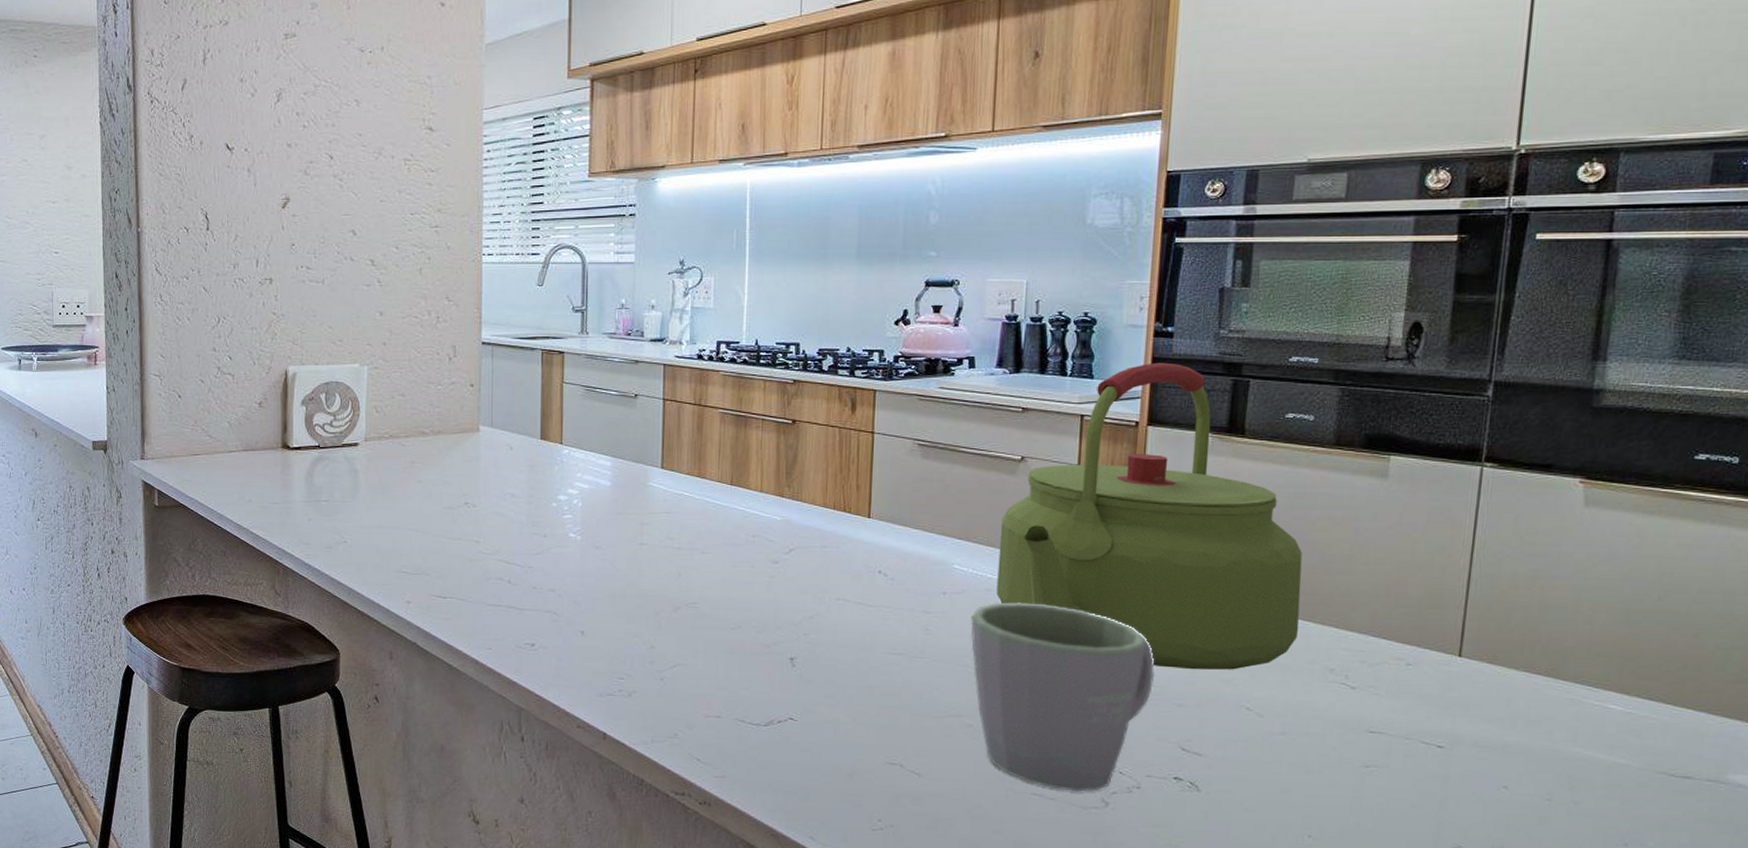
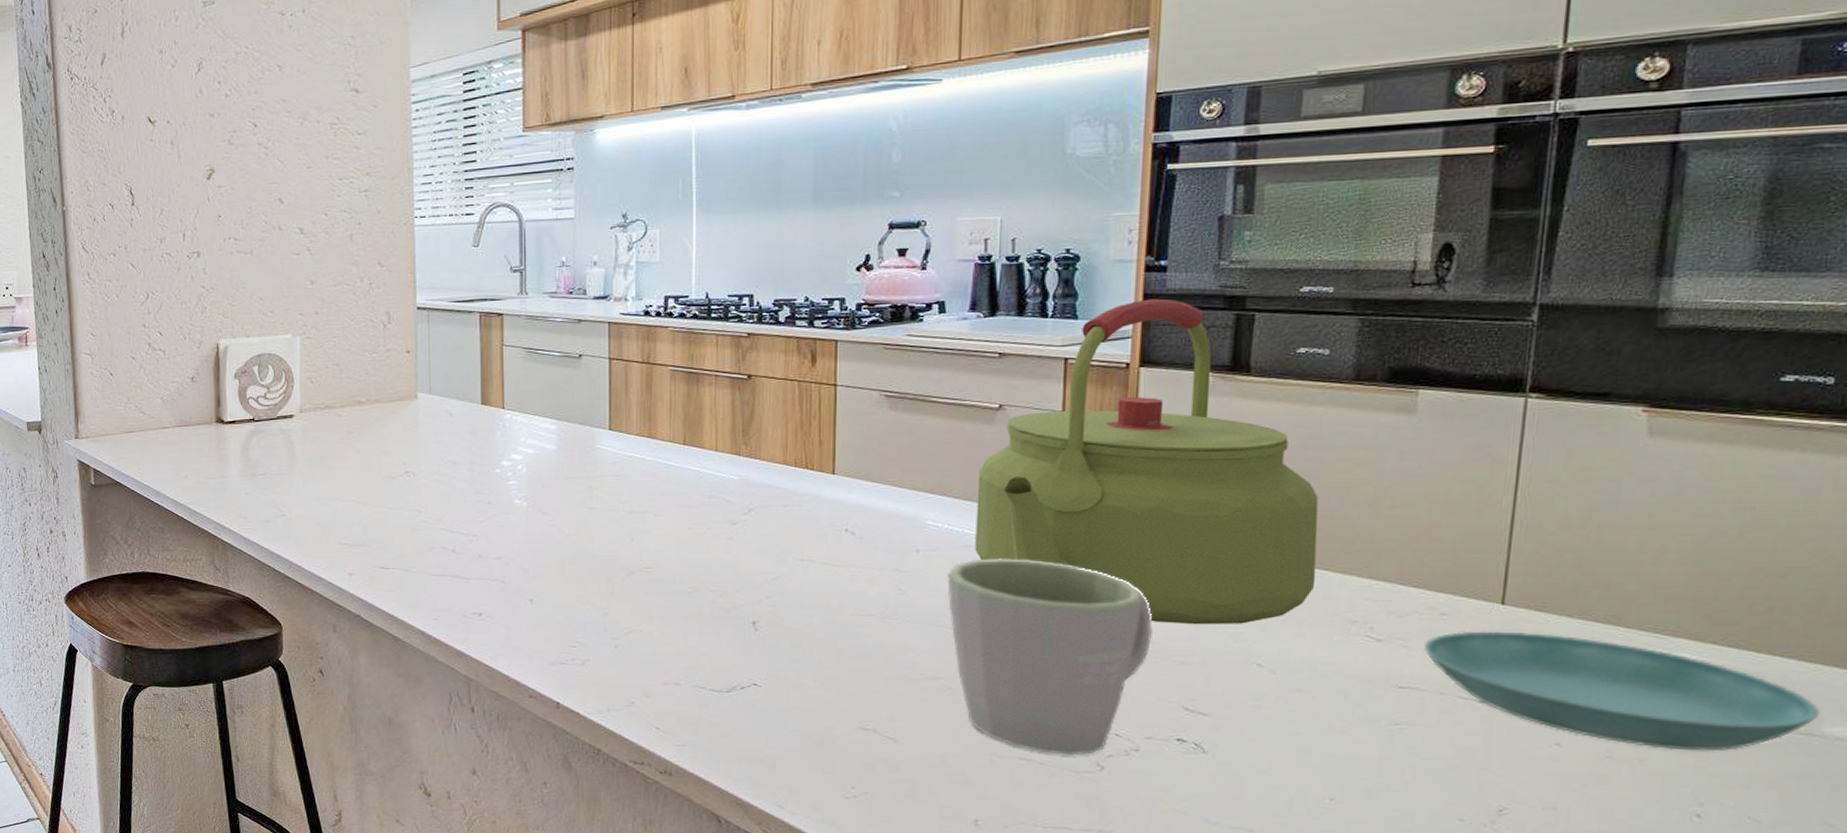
saucer: none [1391,680,1725,796] -> present [1423,631,1819,751]

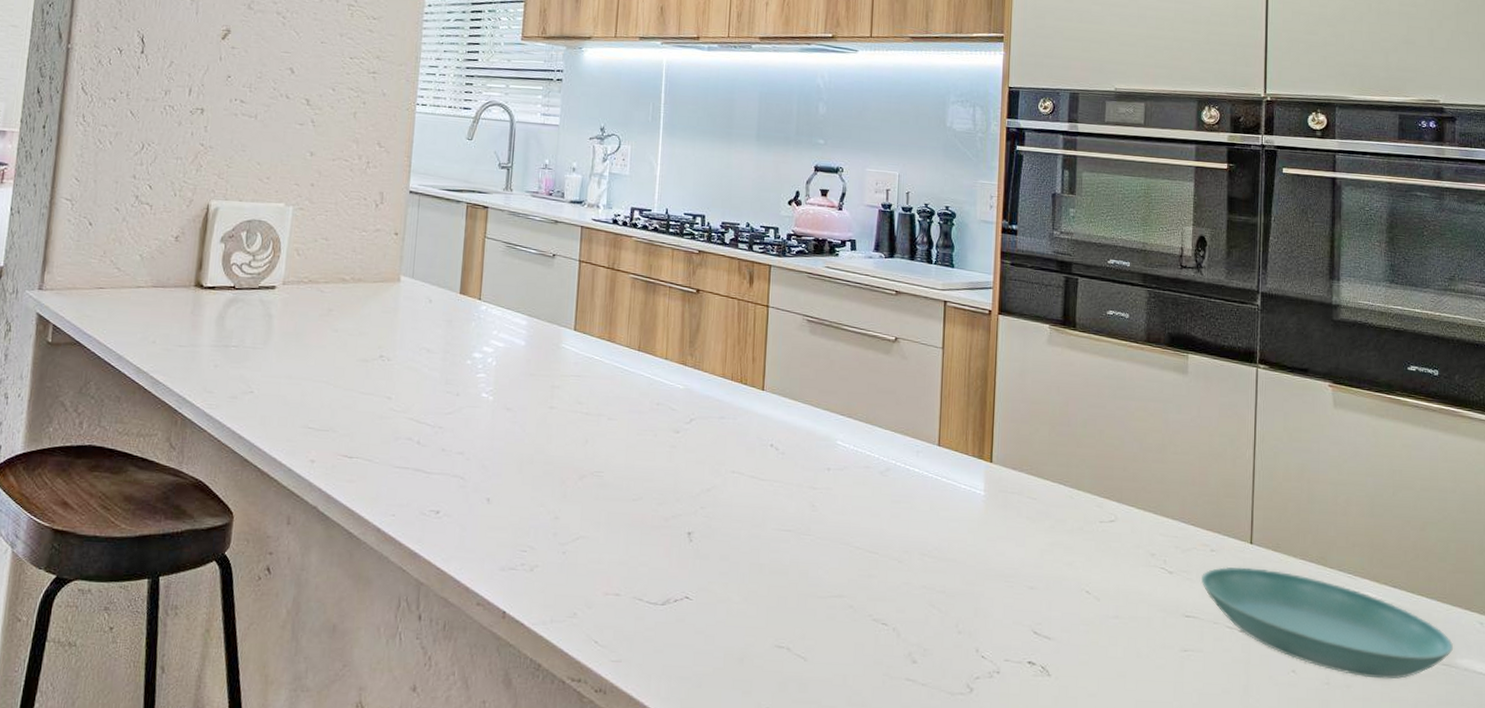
mug: present [947,559,1153,756] -> none [852,480,1009,677]
kettle: present [975,298,1319,625] -> none [874,256,1126,553]

